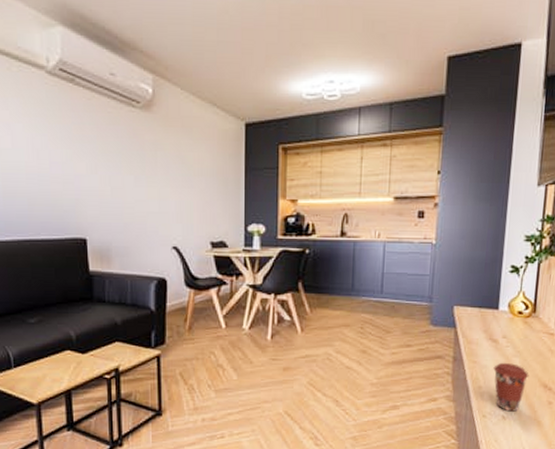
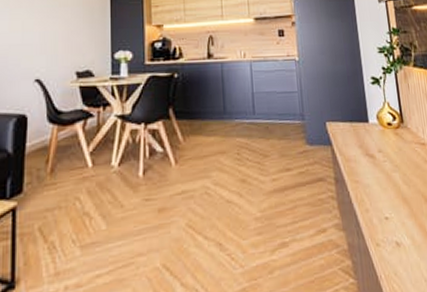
coffee cup: present [493,362,529,412] -> none [376,178,413,236]

